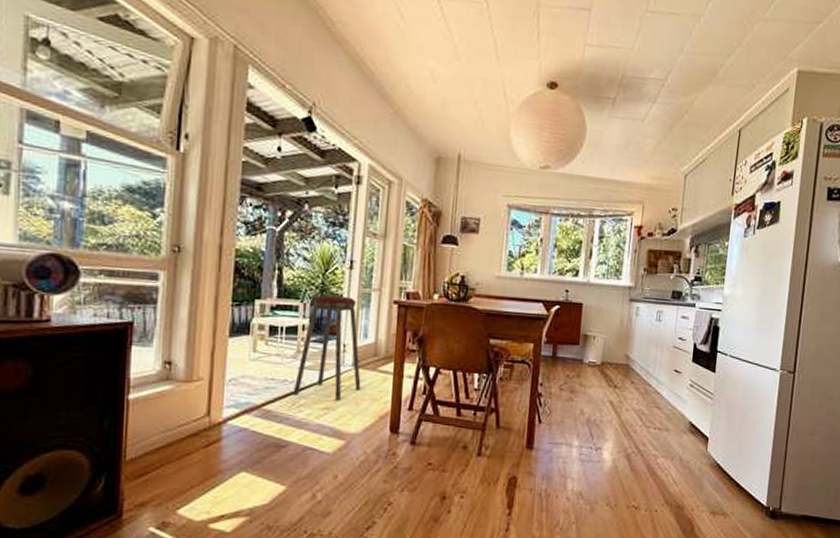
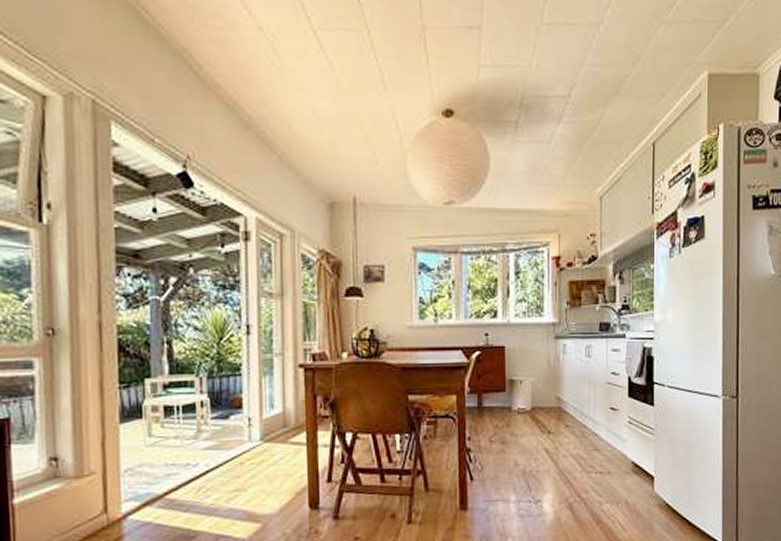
music stool: present [292,295,361,401] -> none [197,364,272,481]

